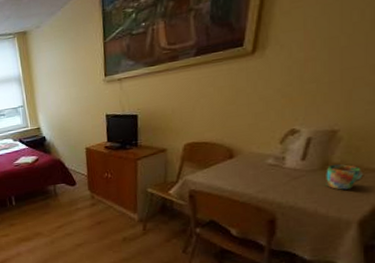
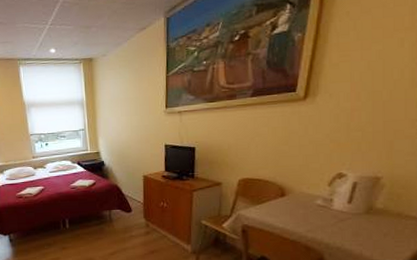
mug: present [326,164,364,190] -> none [370,209,405,235]

